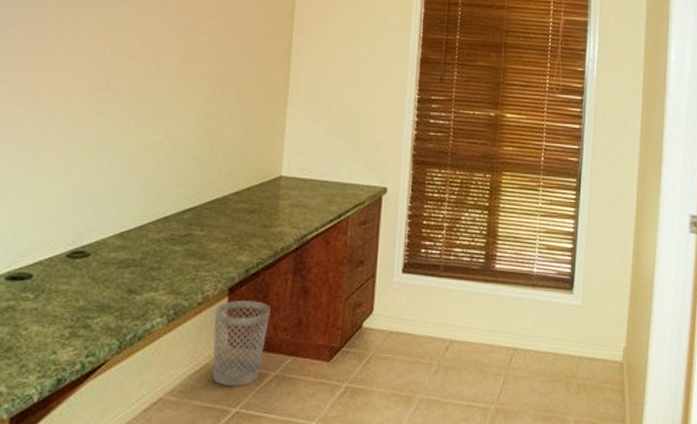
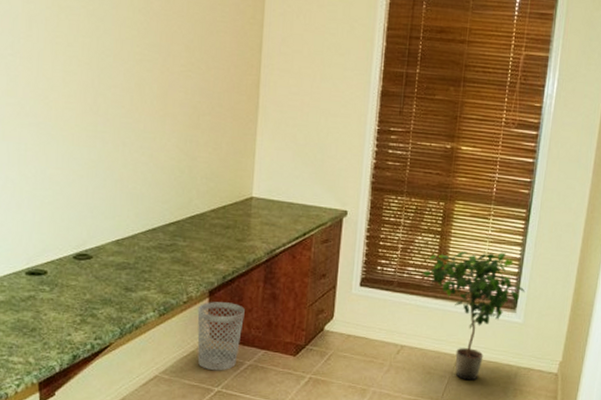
potted plant: none [471,226,582,377] -> present [422,251,526,381]

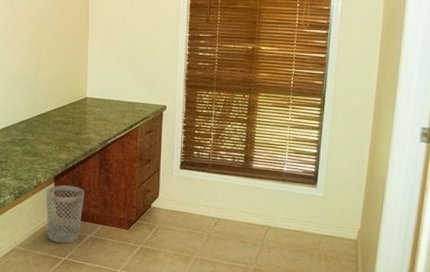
potted plant: present [422,251,526,381] -> none [233,136,324,248]

